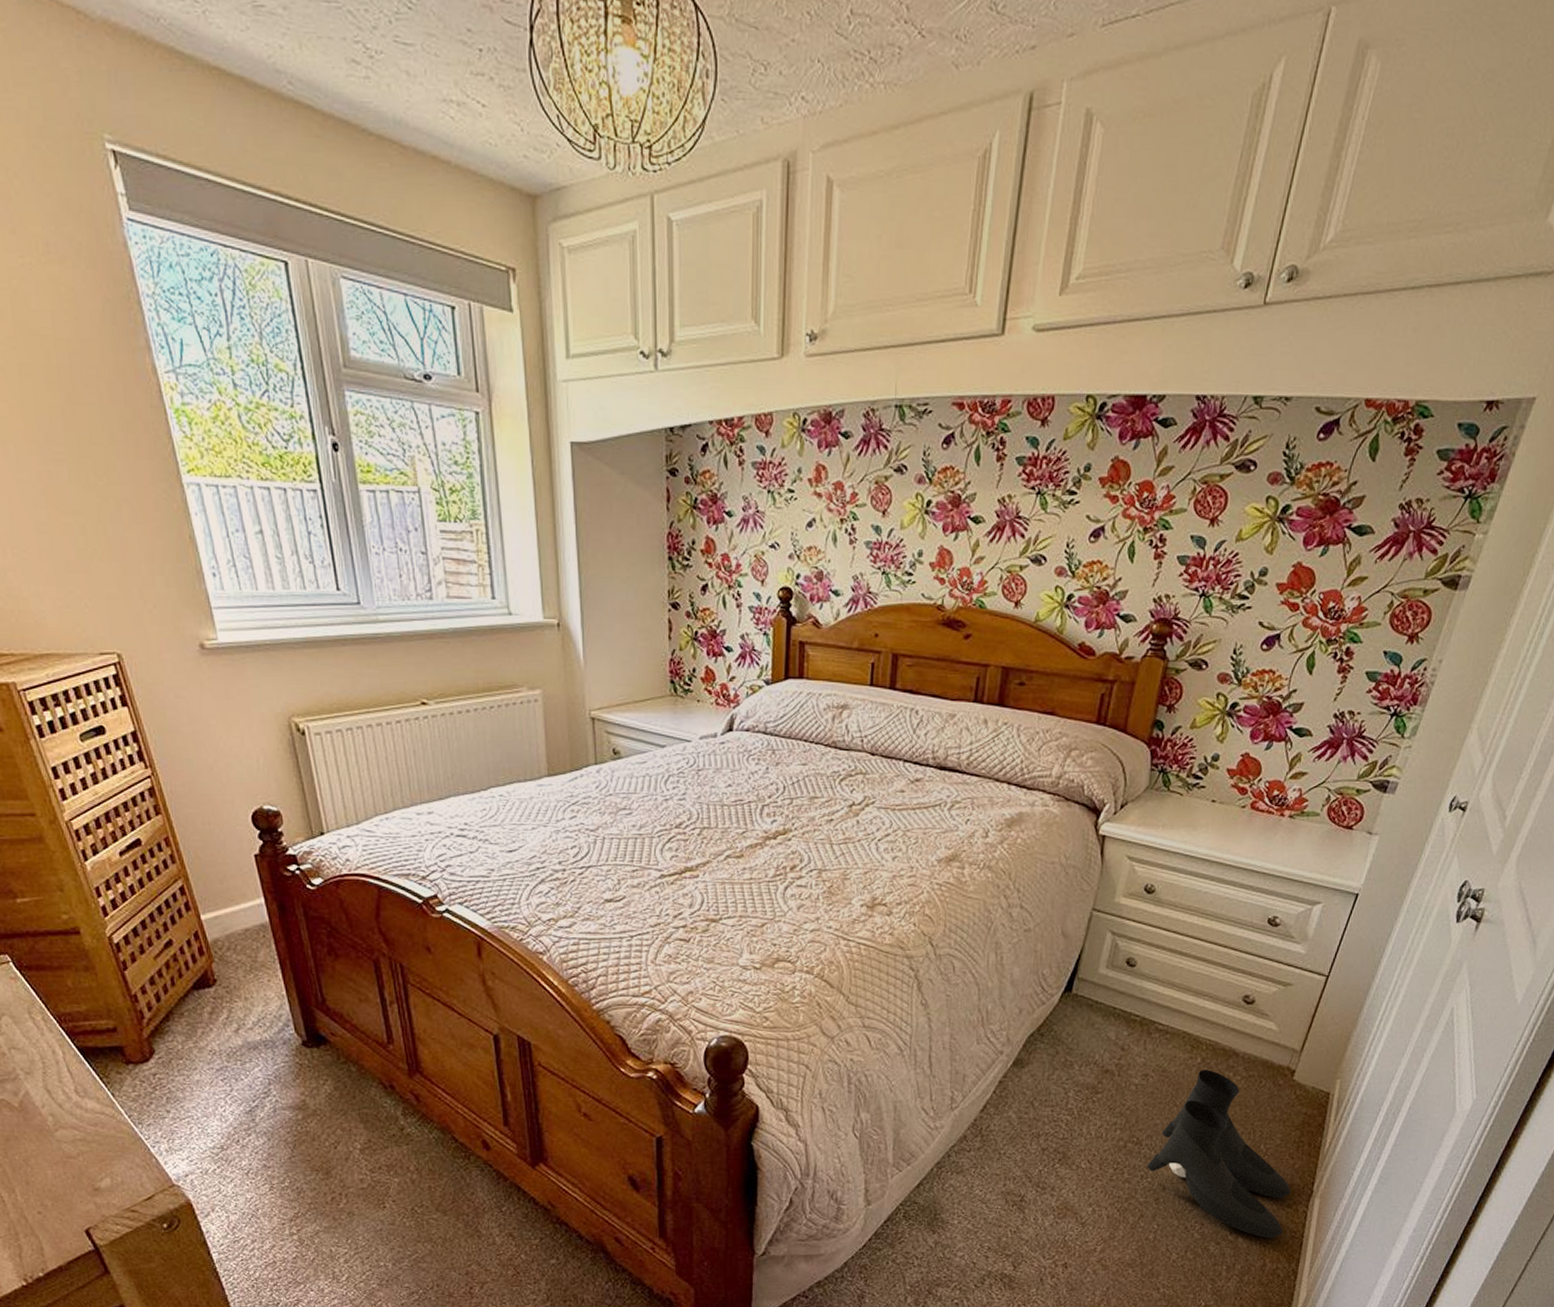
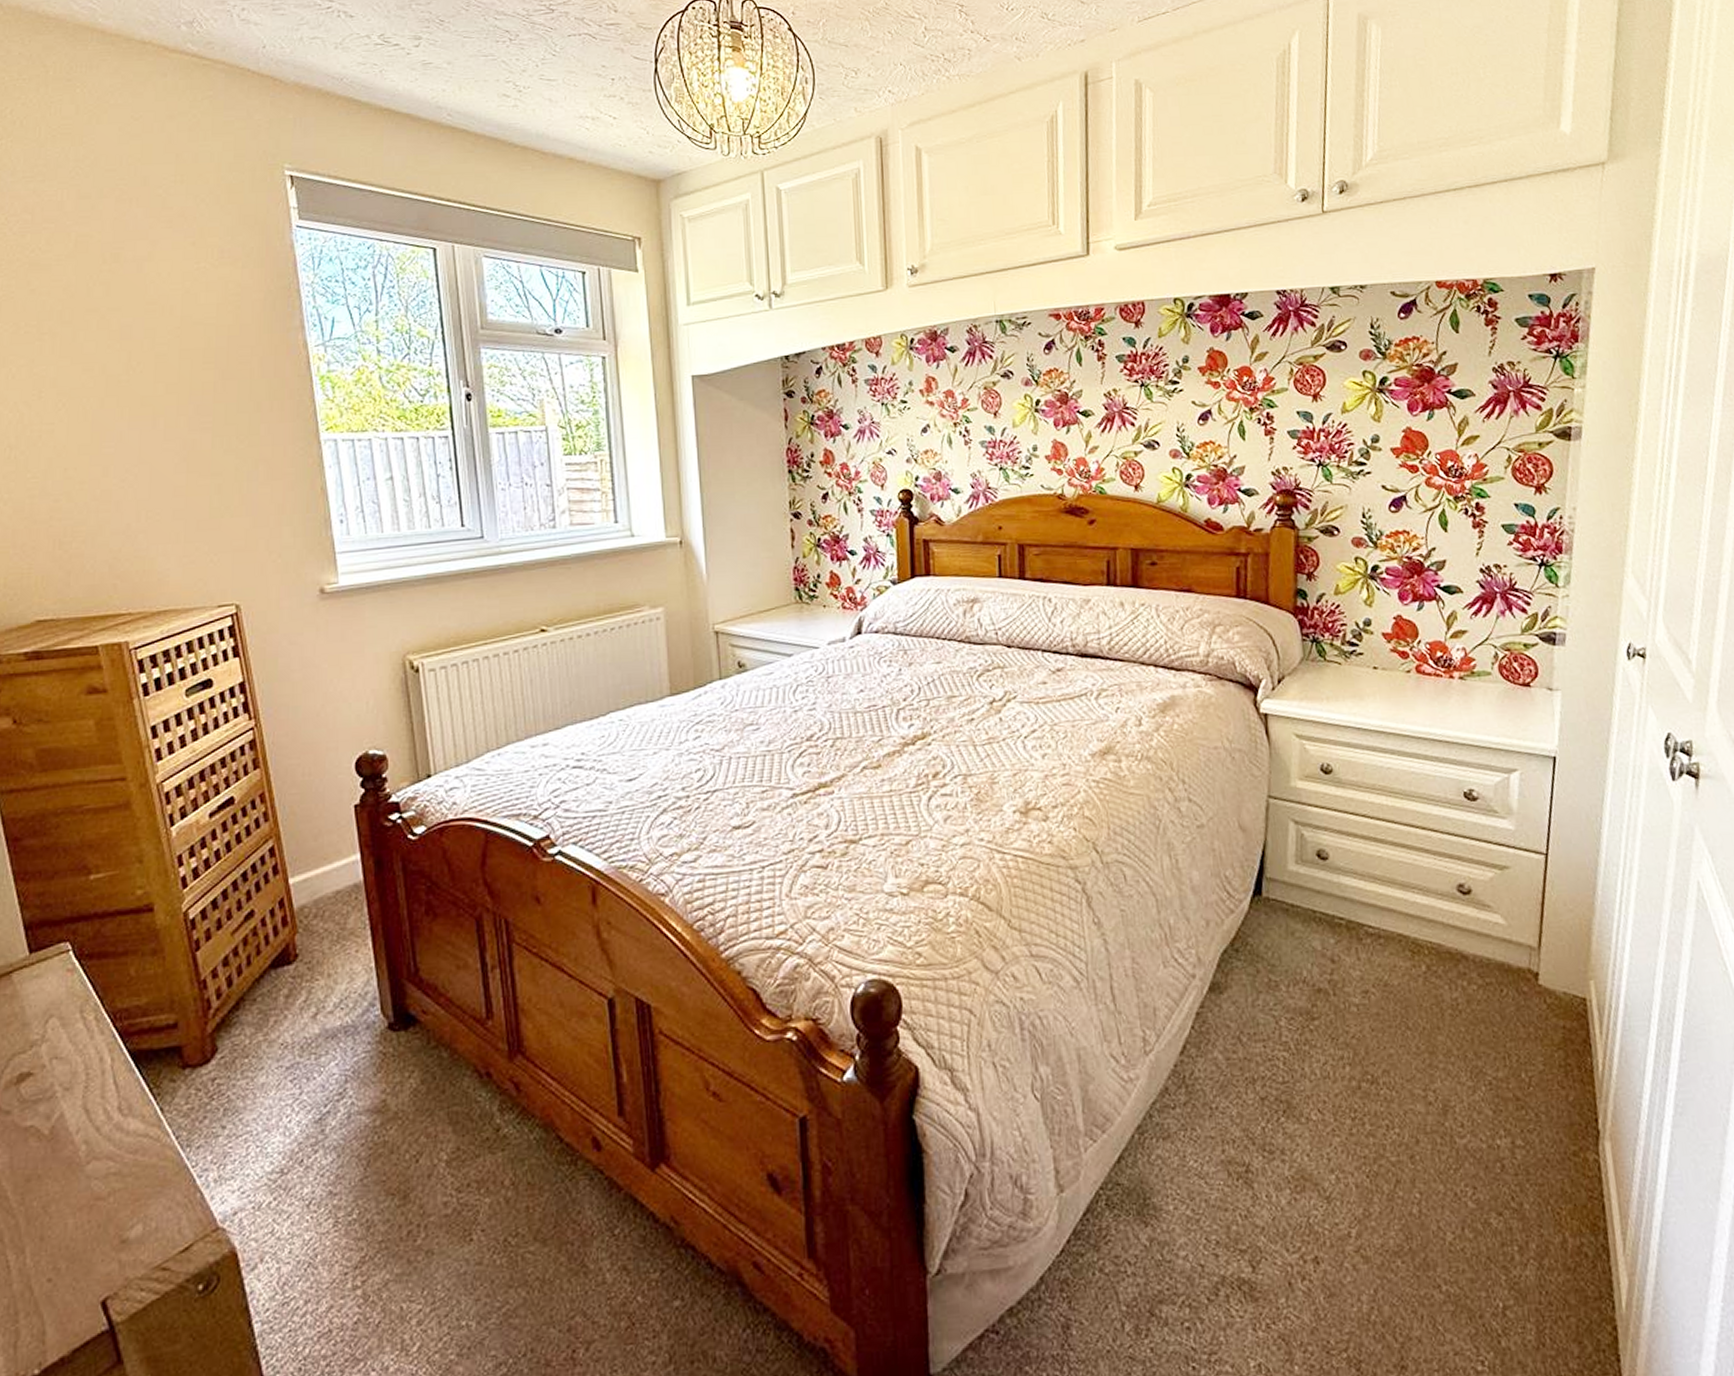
boots: present [1147,1070,1291,1239] -> none [1390,979,1577,1203]

